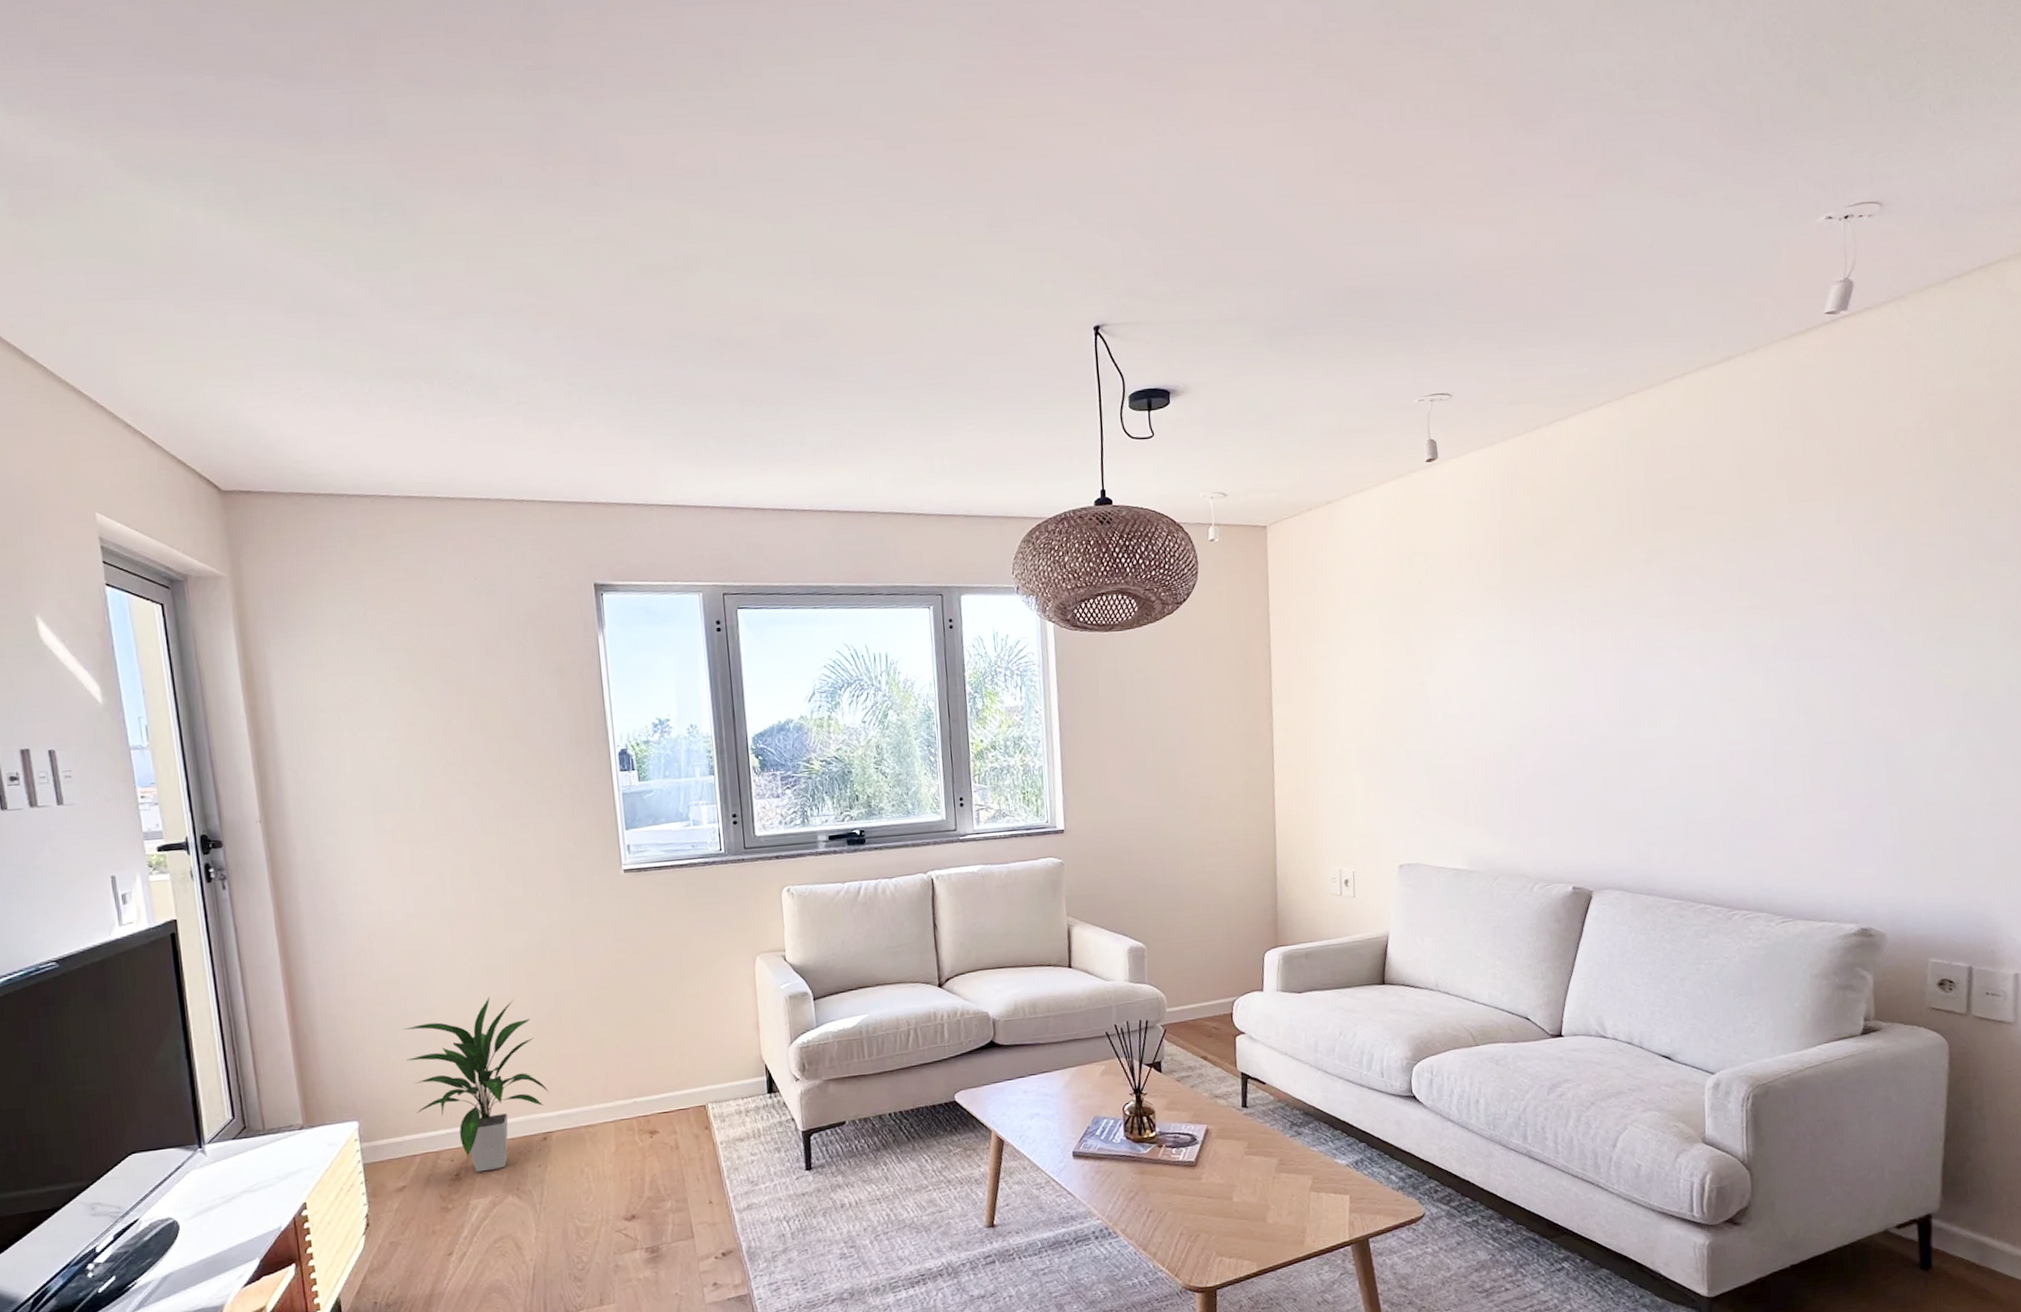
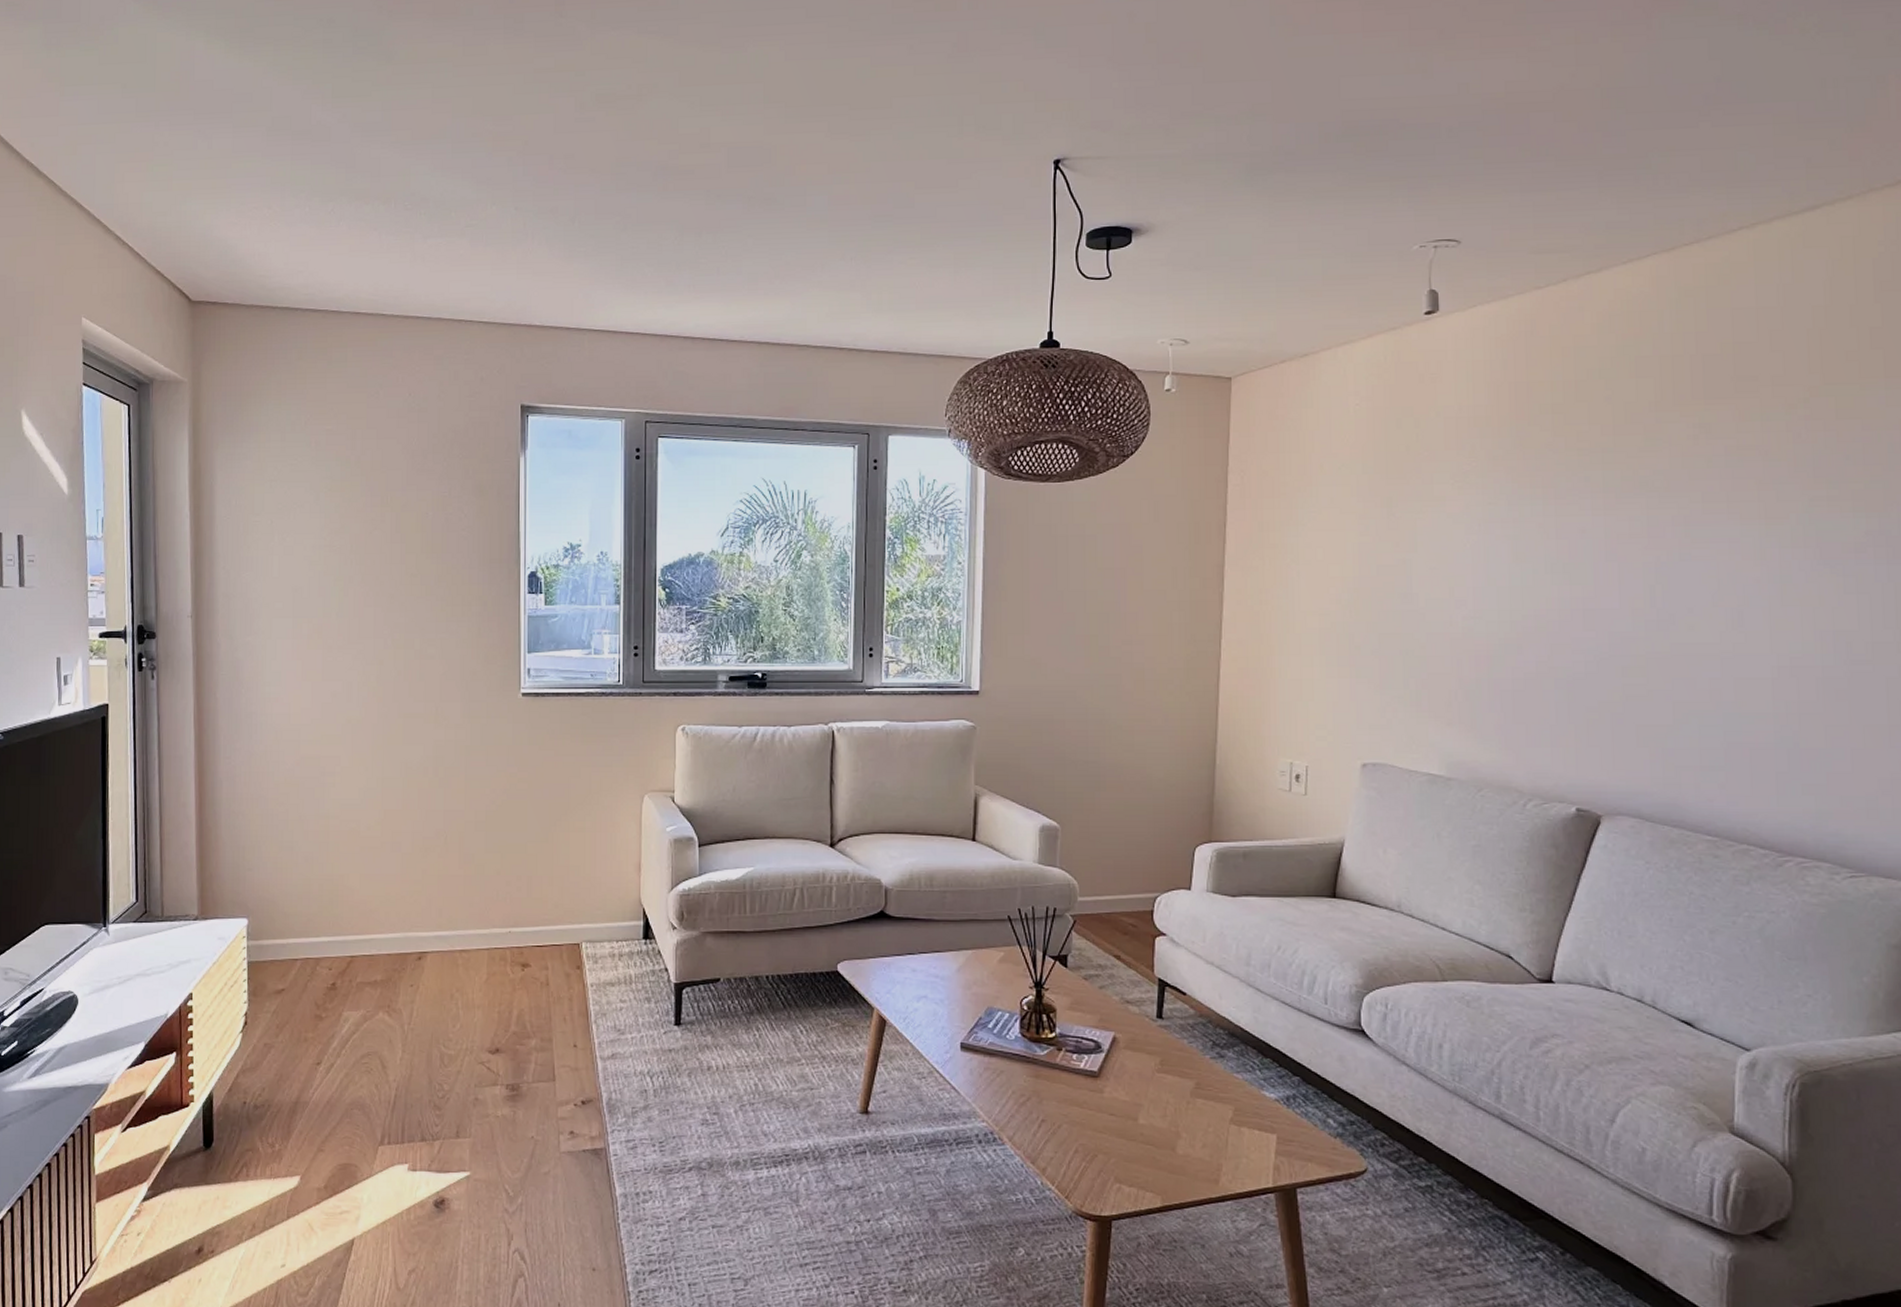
indoor plant: present [401,997,549,1173] -> none [296,809,428,984]

